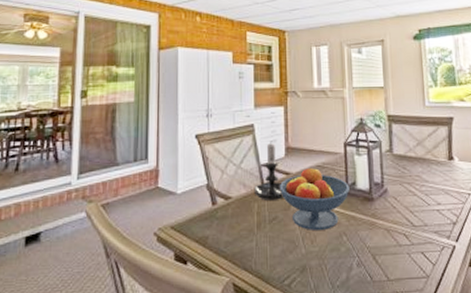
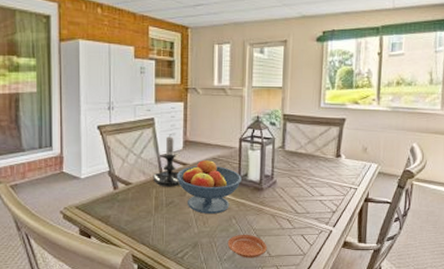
plate: none [339,253,384,284] -> present [227,234,267,258]

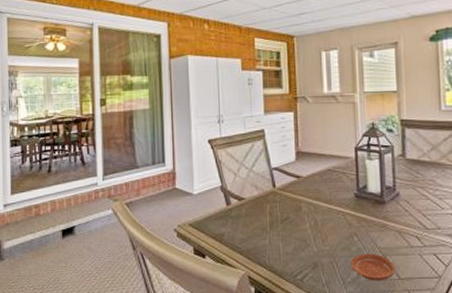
candle holder: present [152,134,181,187] -> none [265,145,295,202]
fruit bowl: present [176,159,242,214] -> none [290,171,361,230]

